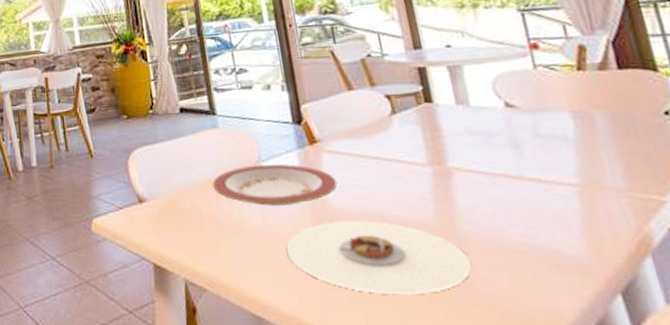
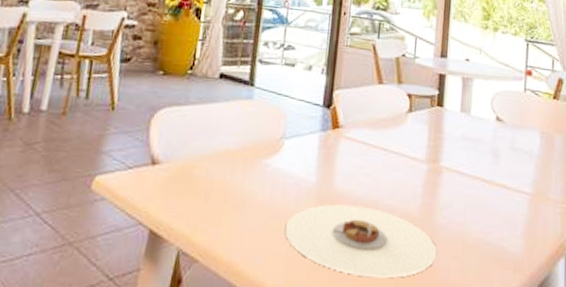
plate: present [212,164,338,206] -> none [232,141,347,184]

